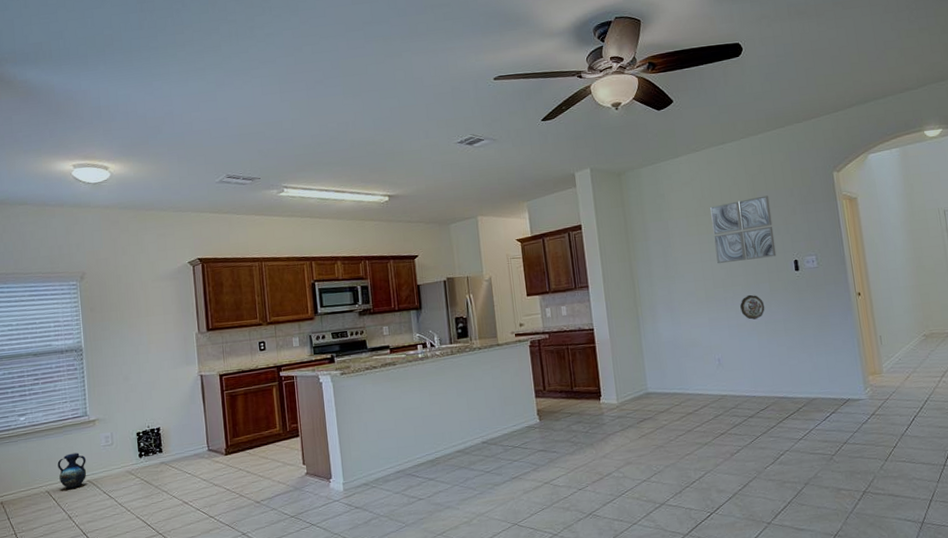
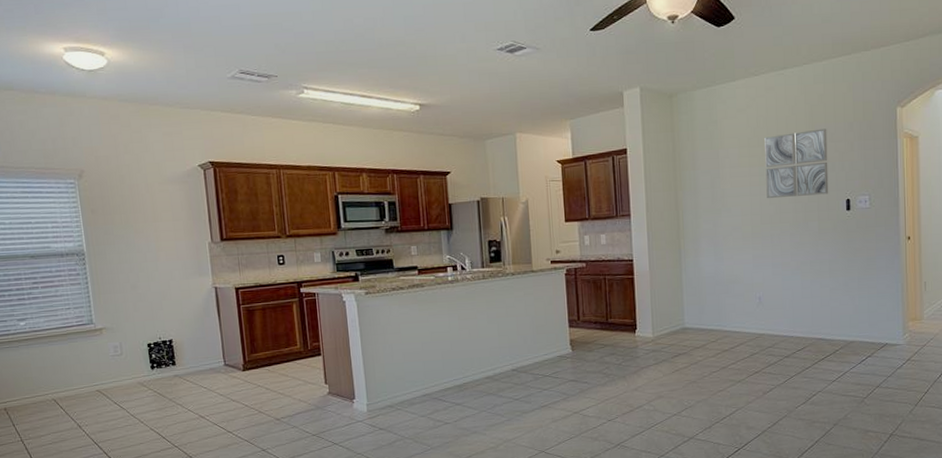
vase: present [57,452,87,489] -> none [63,361,96,398]
decorative plate: present [740,294,765,320] -> none [786,232,812,259]

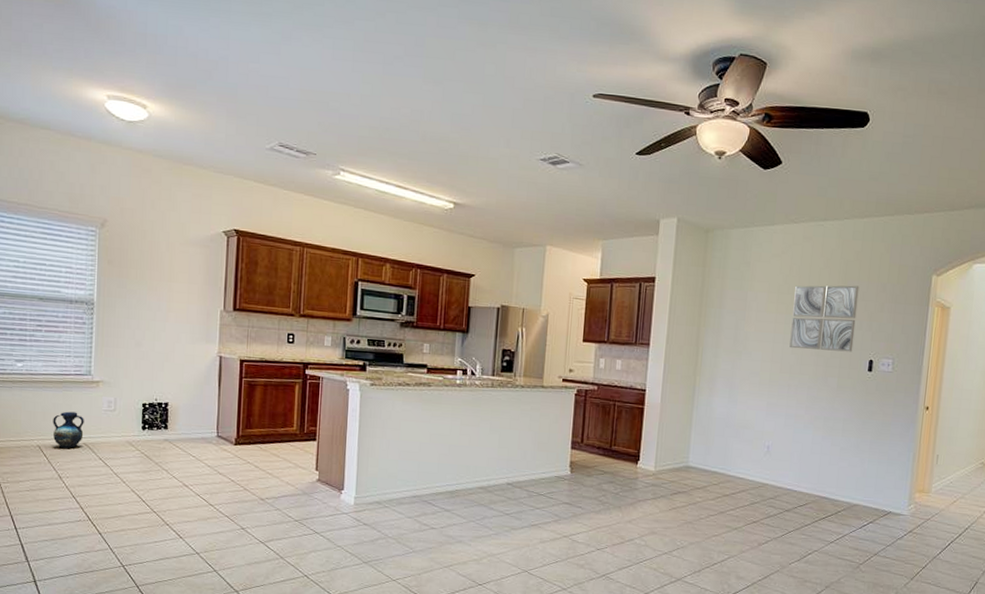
vase: none [63,361,96,398] -> present [53,411,84,448]

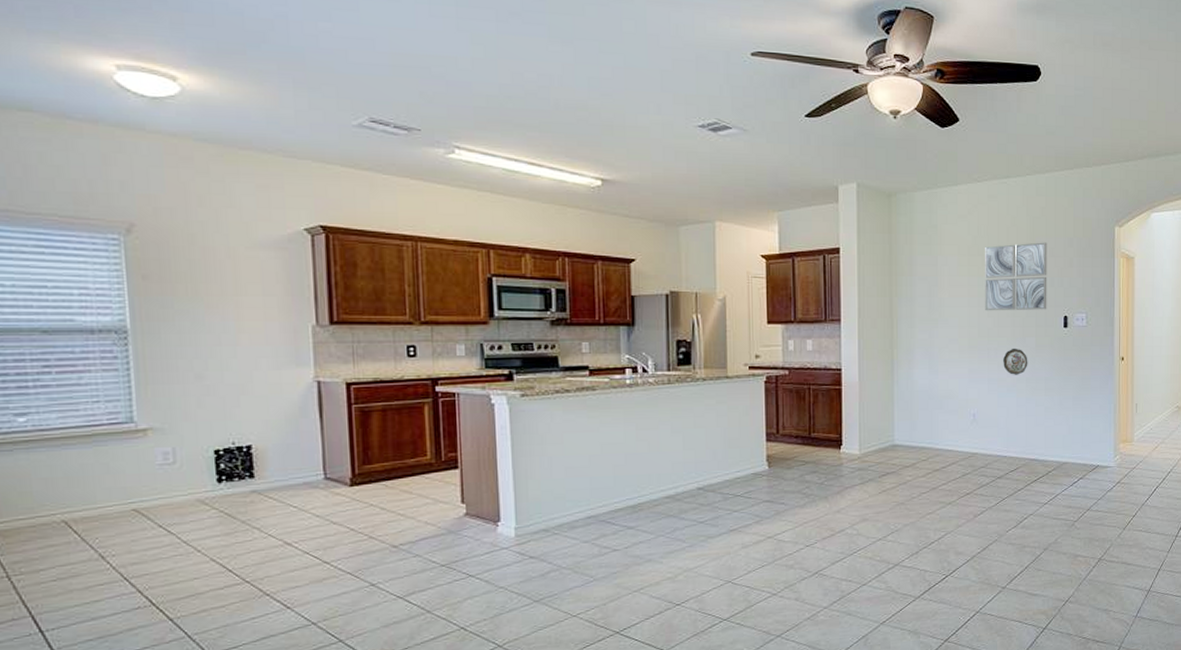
vase: present [53,411,84,448] -> none [82,471,132,519]
decorative plate: none [802,386,828,413] -> present [1003,348,1028,375]

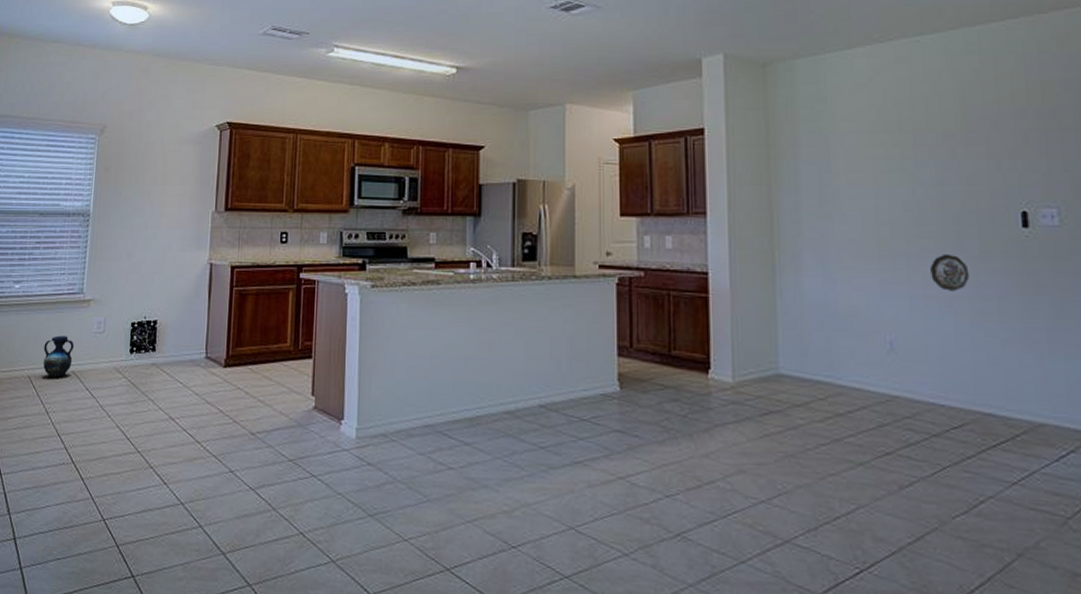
vase: none [82,471,132,519] -> present [43,335,74,378]
wall art: present [985,242,1047,311] -> none [894,113,994,204]

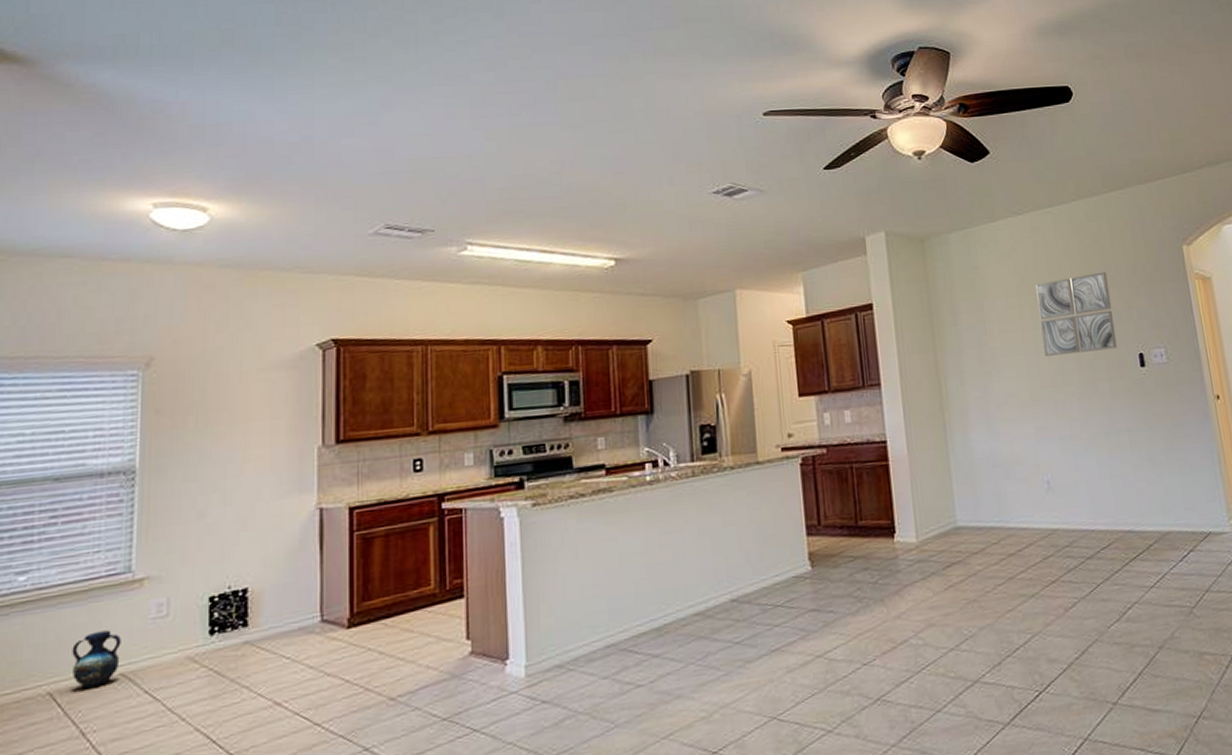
wall art: none [894,113,994,204] -> present [1035,272,1118,357]
decorative plate: present [930,253,970,291] -> none [1074,396,1105,430]

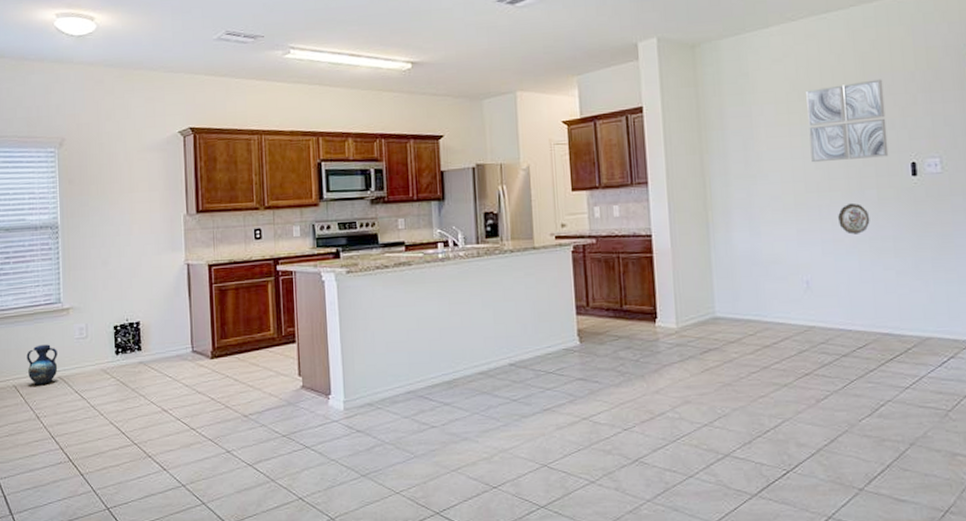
decorative plate: none [1074,396,1105,430] -> present [838,202,870,235]

